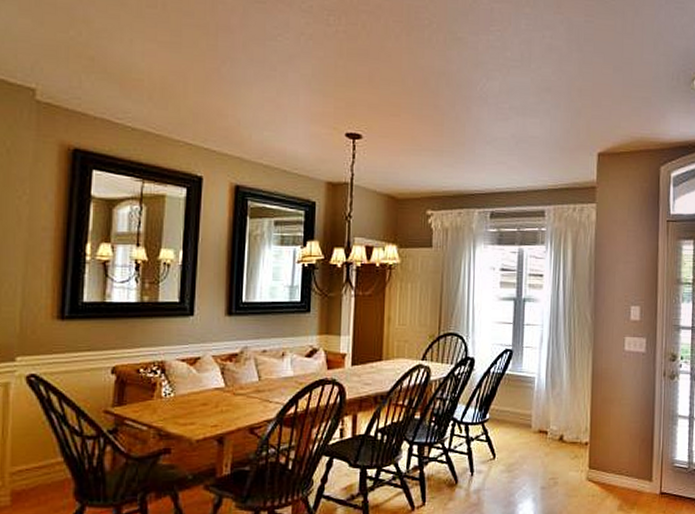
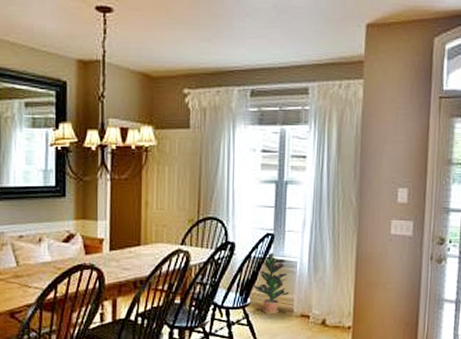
potted plant: none [492,369,528,430] -> present [253,253,290,314]

